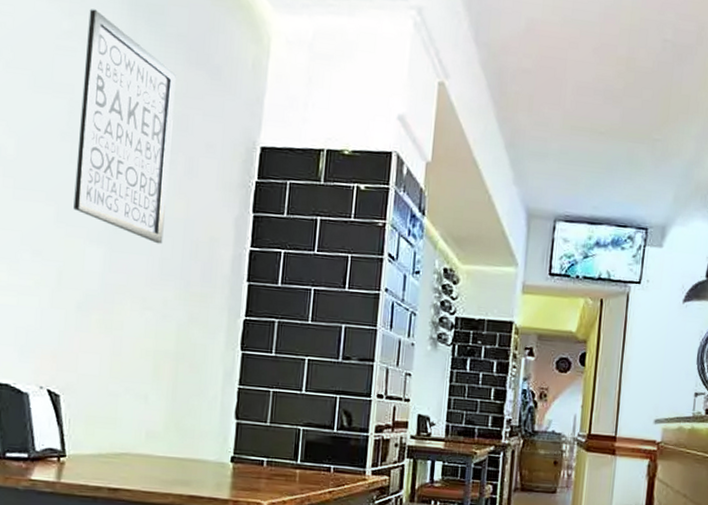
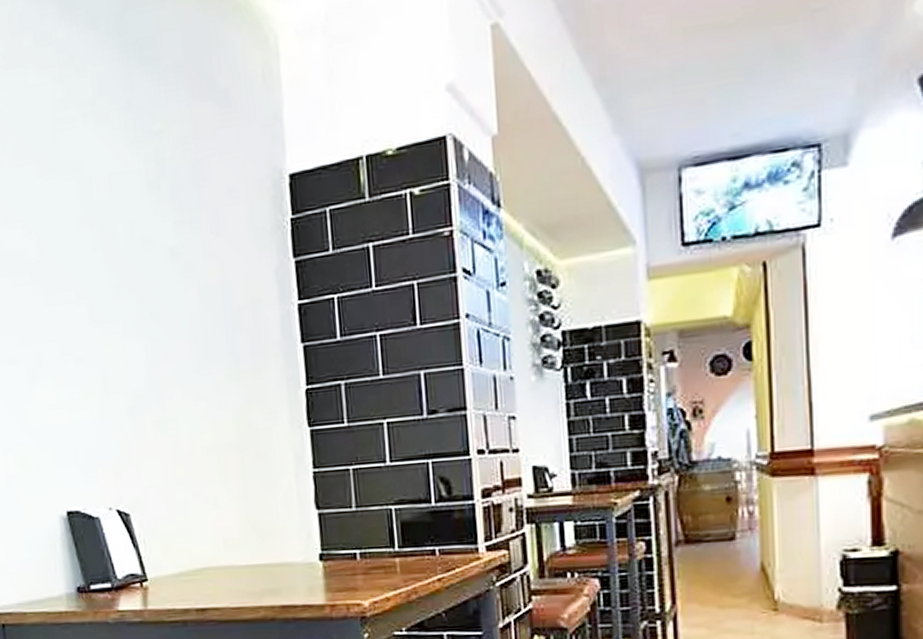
wall art: present [73,9,176,244] -> none [80,64,202,321]

